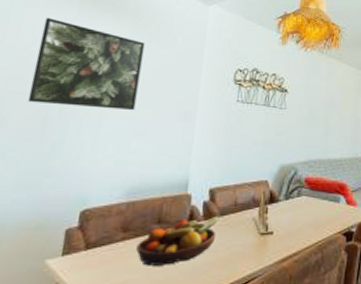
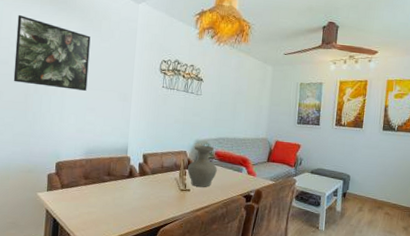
fruit bowl: present [136,216,220,266] -> none [94,174,151,205]
vase: none [269,171,308,227] -> present [187,145,217,187]

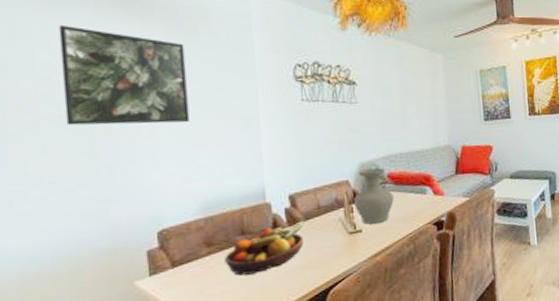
fruit bowl: none [94,174,151,205] -> present [225,220,305,276]

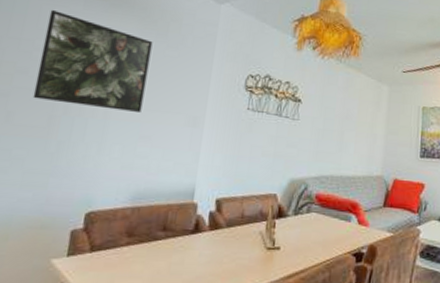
fruit bowl: present [225,220,305,276] -> none [141,227,226,273]
vase: present [354,167,394,225] -> none [277,185,318,244]

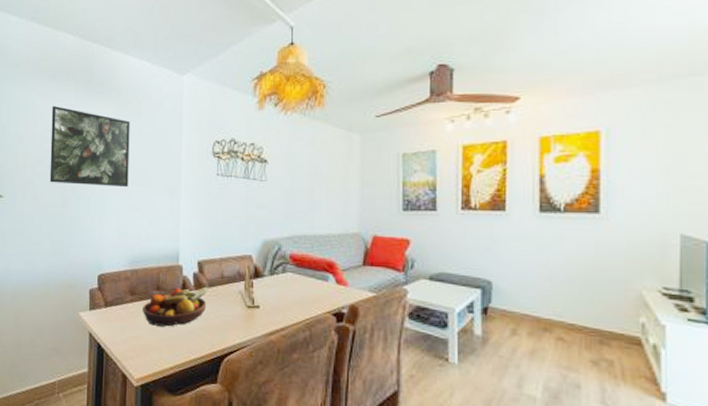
fruit bowl: none [141,227,226,273] -> present [143,286,209,327]

